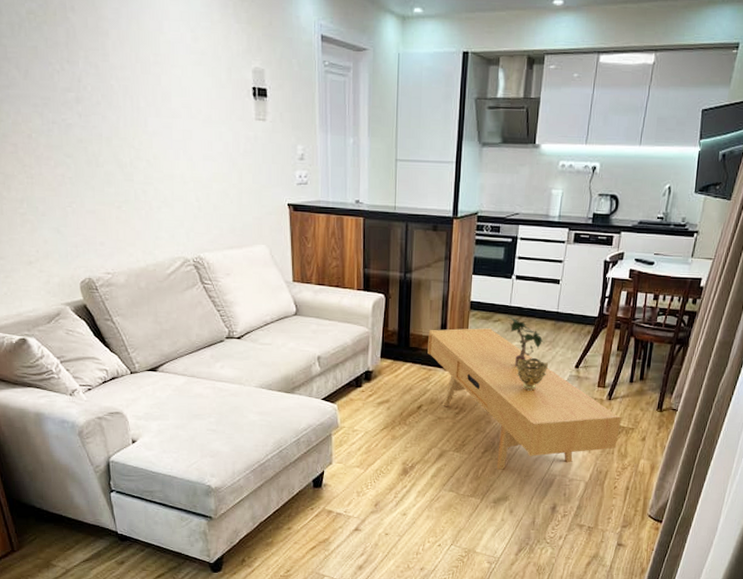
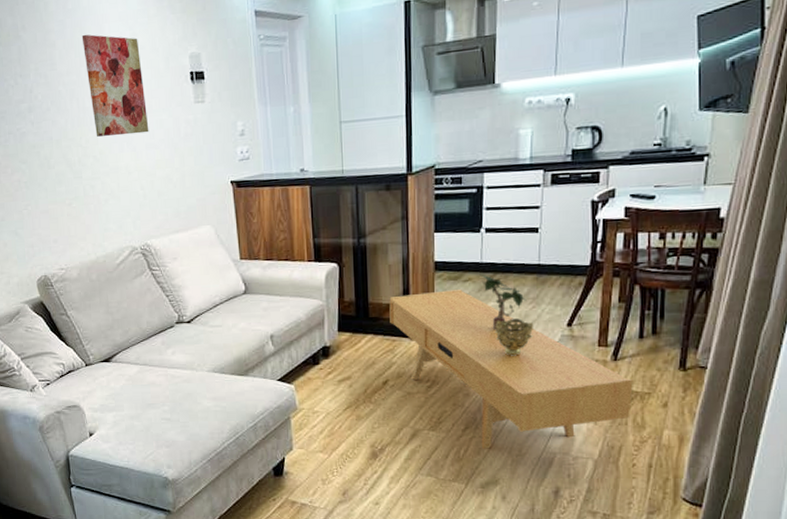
wall art: none [138,28,207,143] -> present [81,34,149,137]

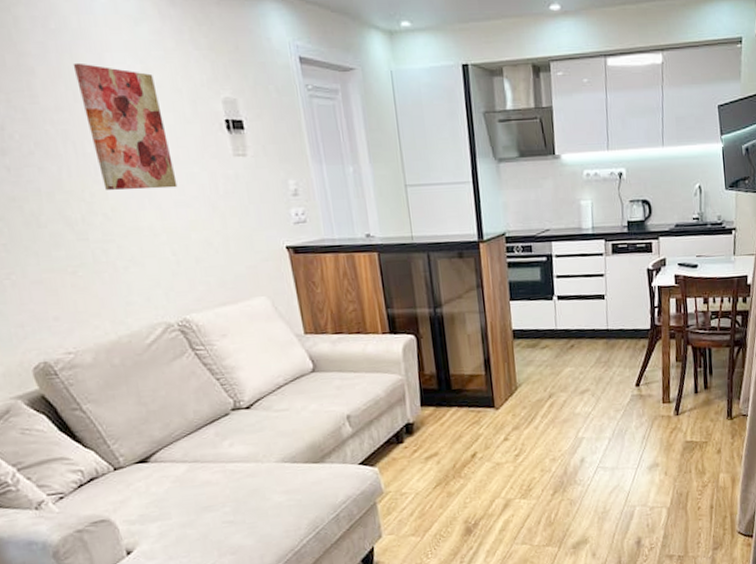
tv console: present [389,288,633,449] -> none [470,355,693,511]
potted plant: present [481,274,527,330] -> none [557,340,599,395]
decorative bowl: present [495,319,534,356] -> none [573,382,608,419]

